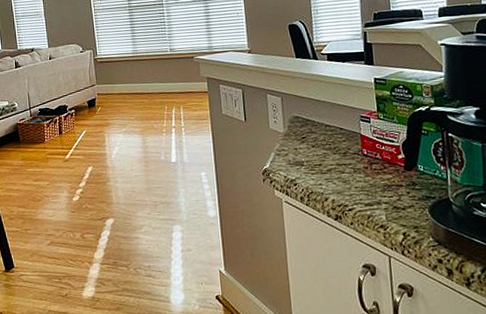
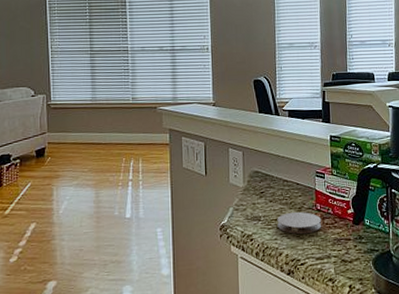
coaster: none [321,156,369,180] -> present [277,211,322,235]

